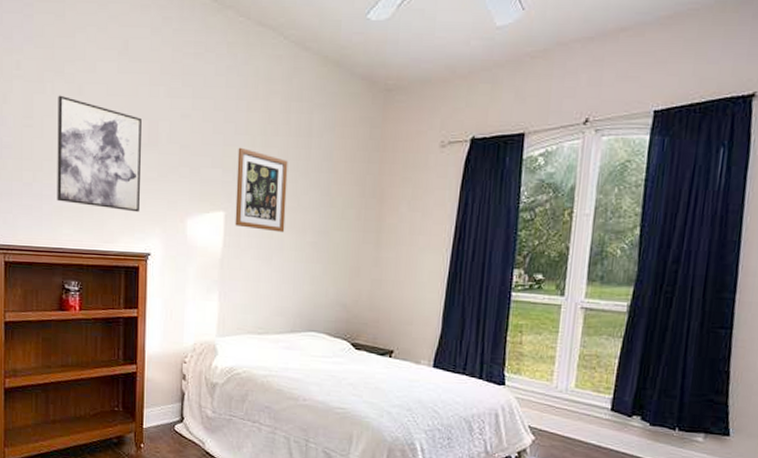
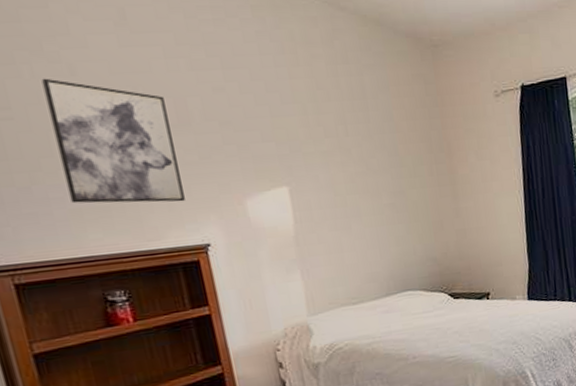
wall art: present [235,147,288,233] -> none [288,117,359,200]

